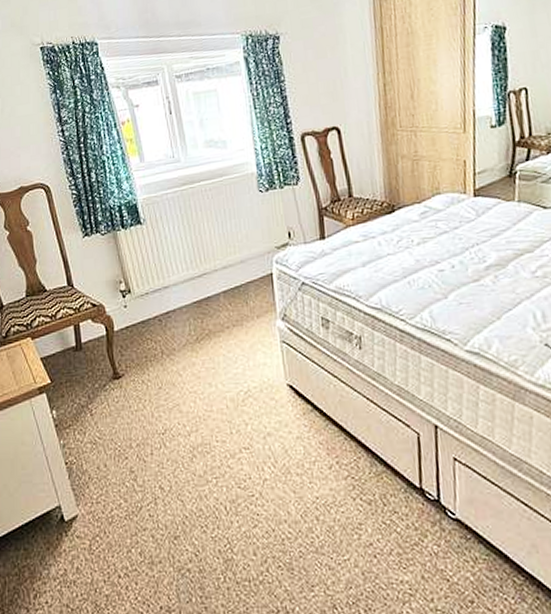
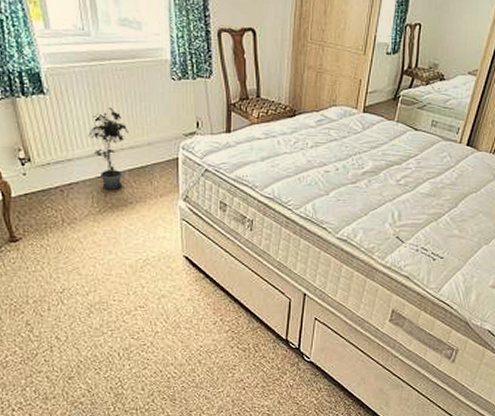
potted plant: none [182,229,221,315] -> present [88,108,128,190]

